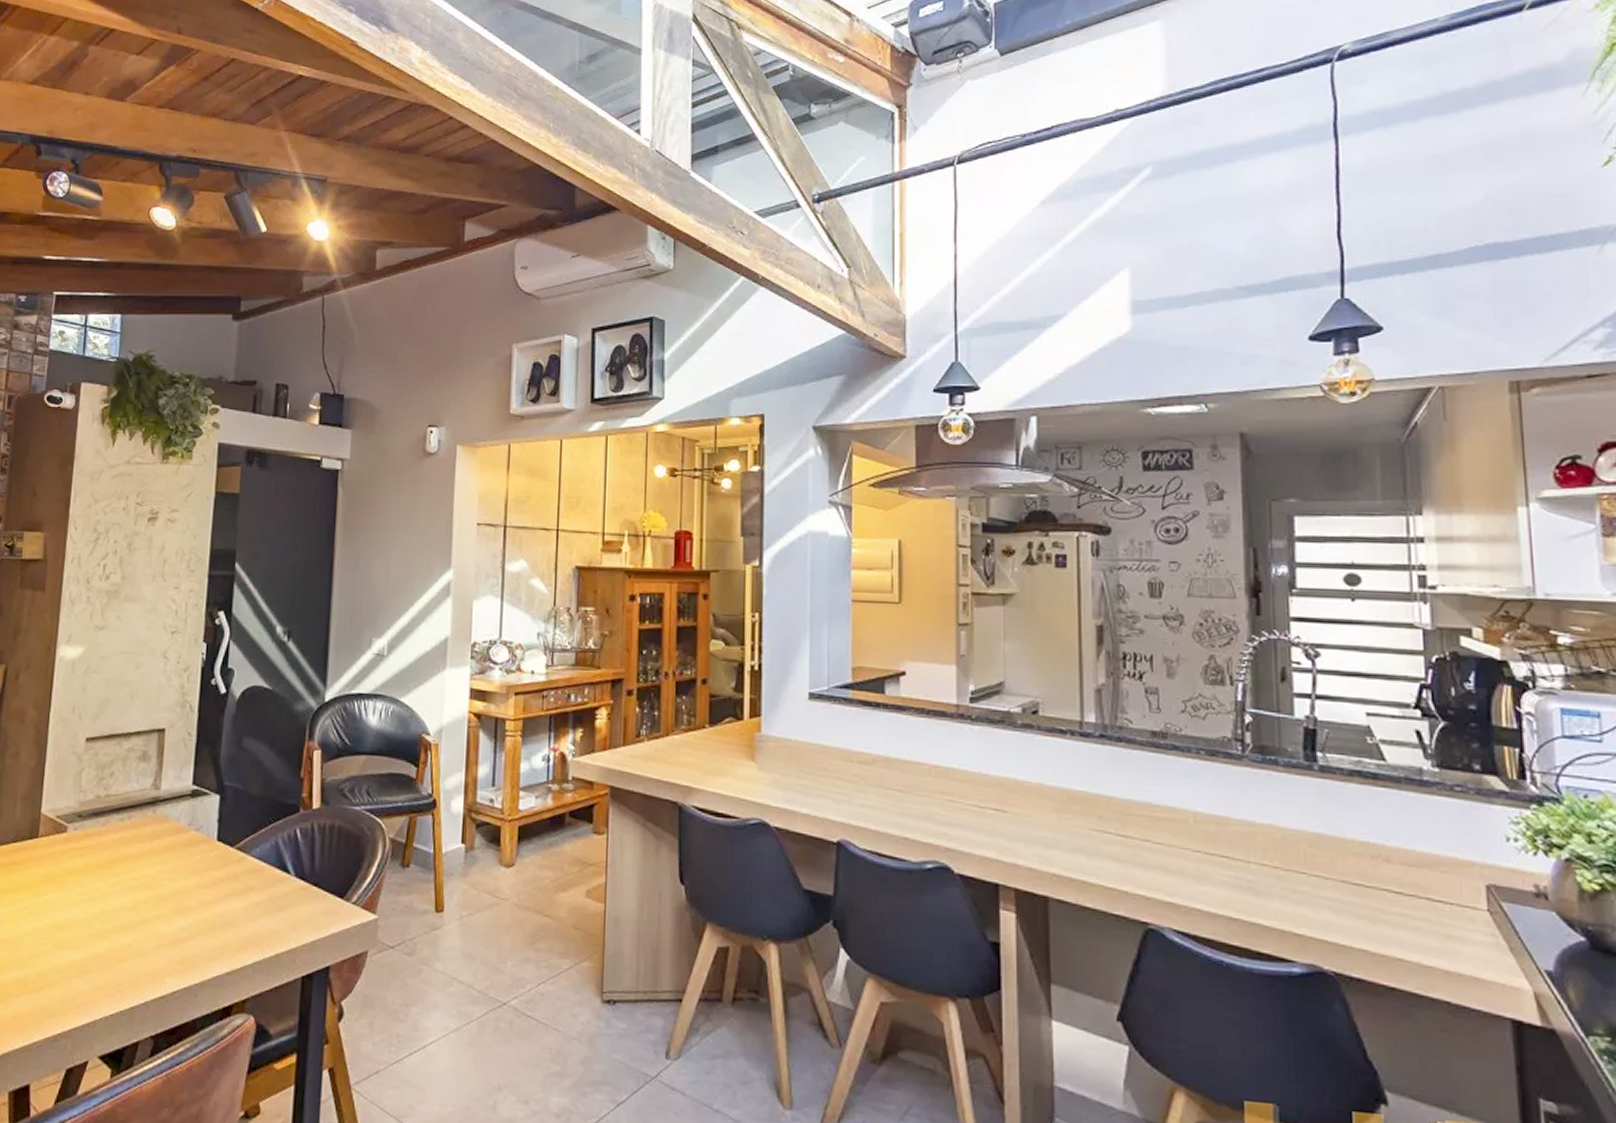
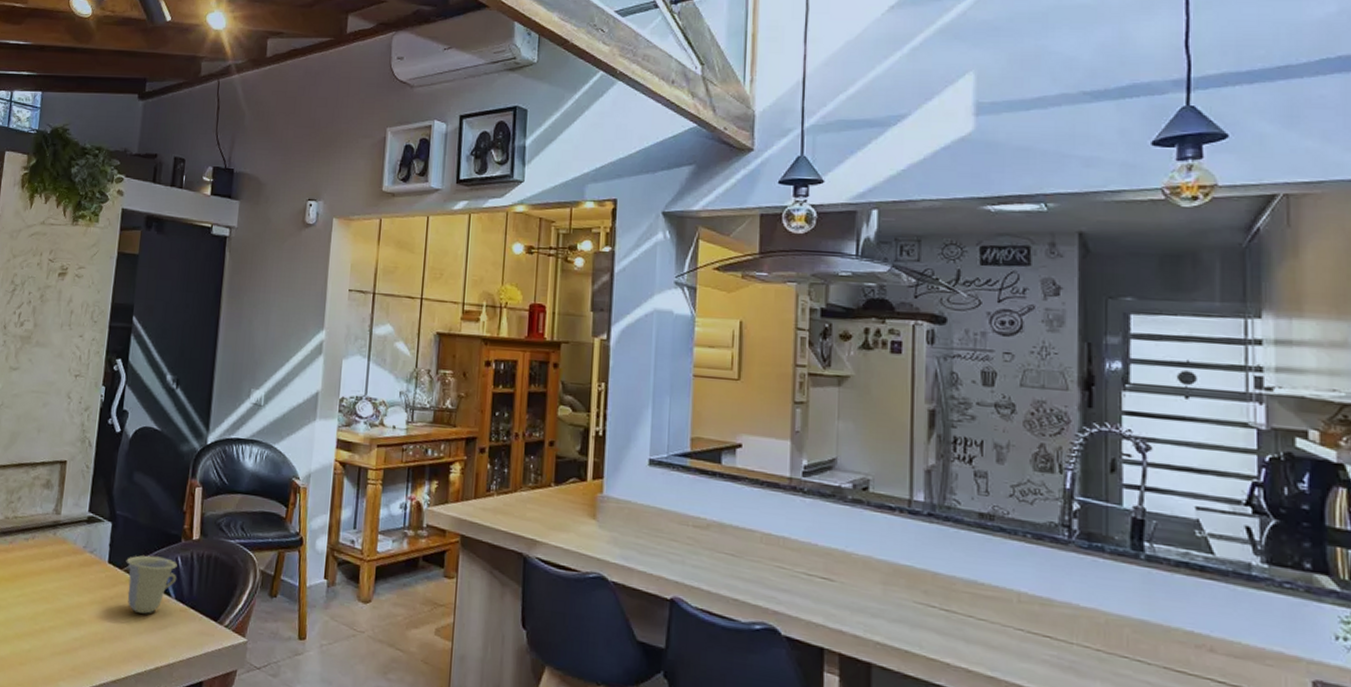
cup: none [237,829,296,895] -> present [126,555,178,614]

